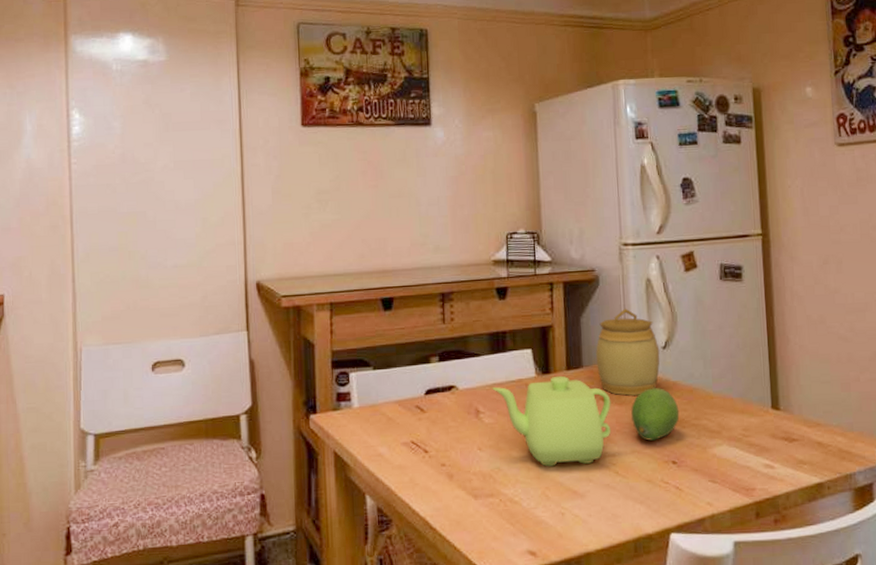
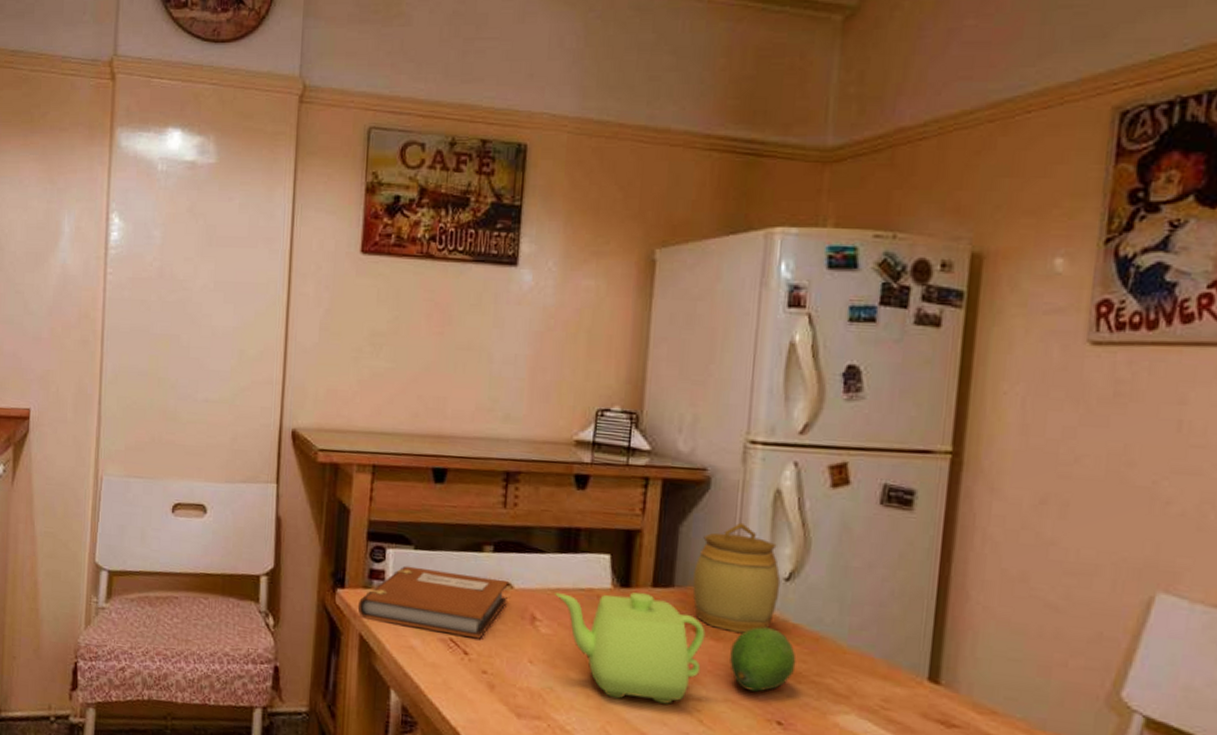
notebook: none [329,384,455,438] -> present [357,566,508,639]

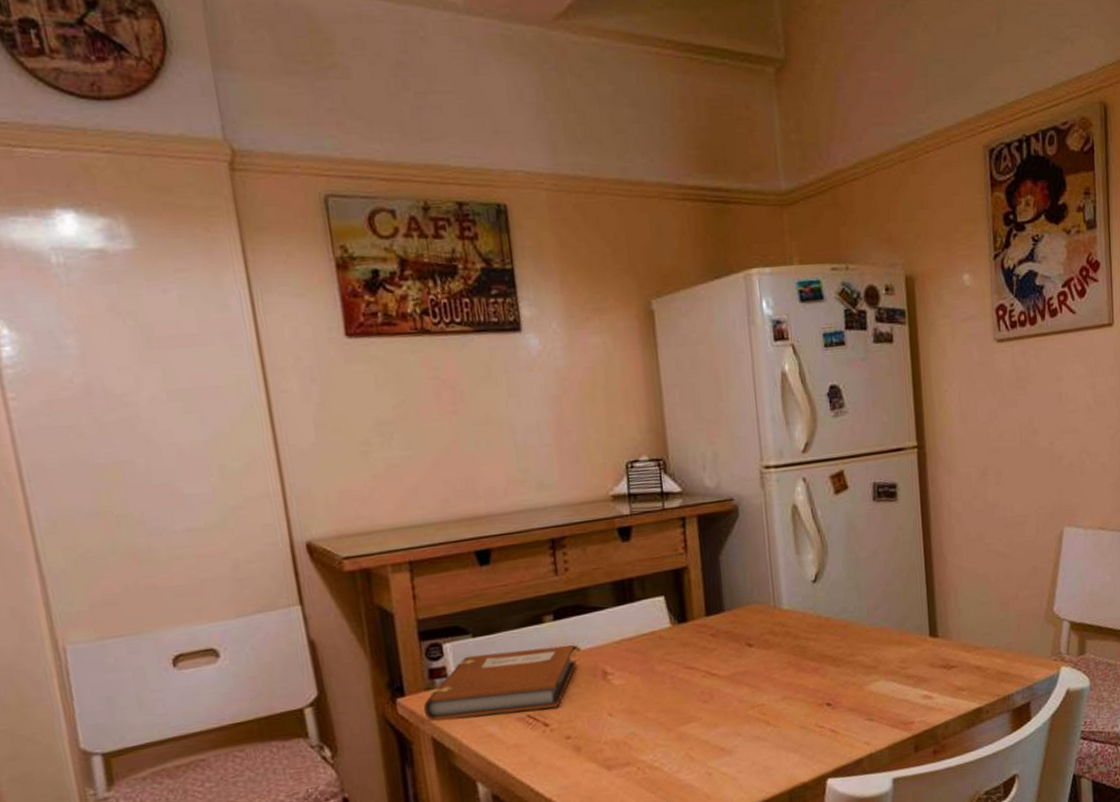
teapot: present [555,591,706,704] -> none [620,623,760,726]
jar: present [692,522,781,633] -> none [738,540,811,639]
fruit: present [730,627,796,692] -> none [780,626,833,685]

